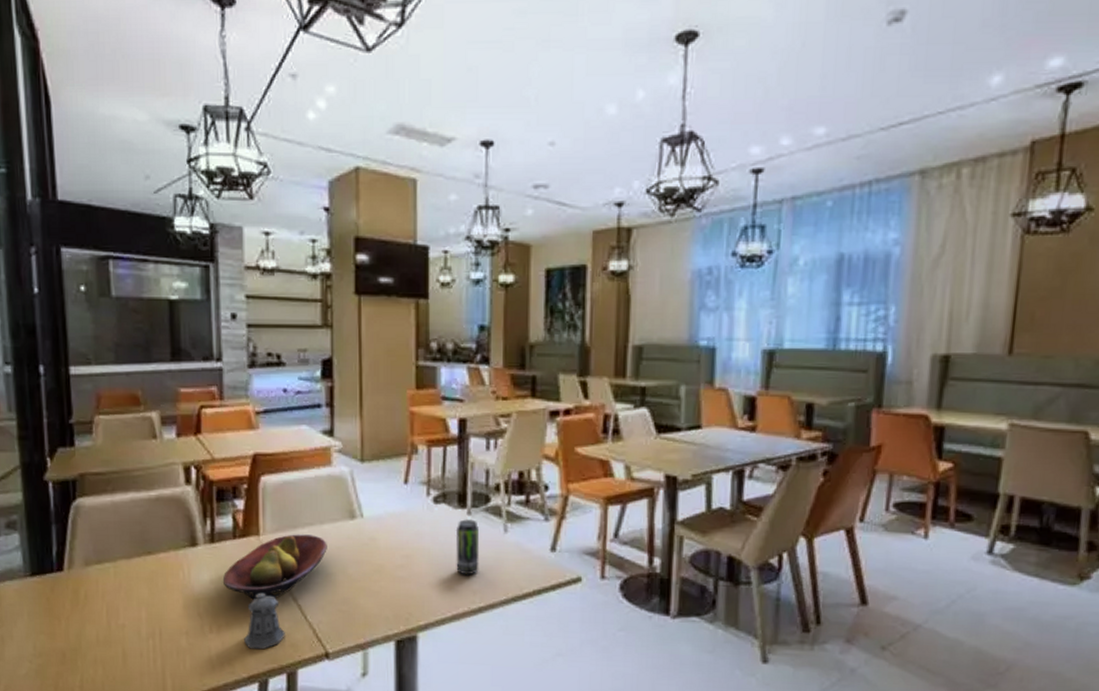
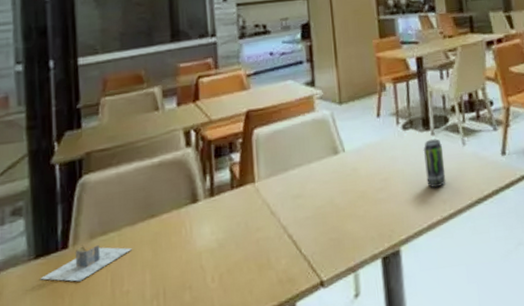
napkin holder: none [37,570,129,606] -> present [40,245,133,282]
fruit bowl: present [222,534,327,600] -> none [222,174,316,243]
pepper shaker: present [244,592,285,650] -> none [245,235,283,292]

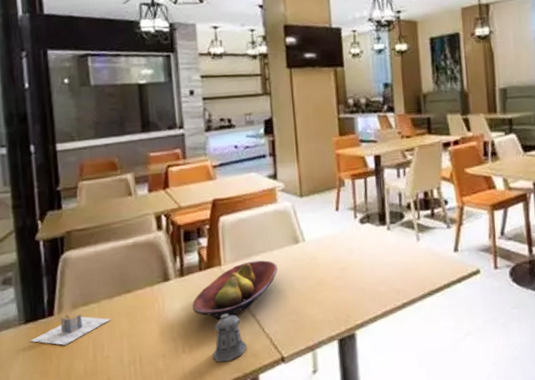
fruit bowl: none [222,174,316,243] -> present [192,260,278,320]
pepper shaker: none [245,235,283,292] -> present [212,313,247,363]
beverage can: present [423,139,446,188] -> none [379,233,400,279]

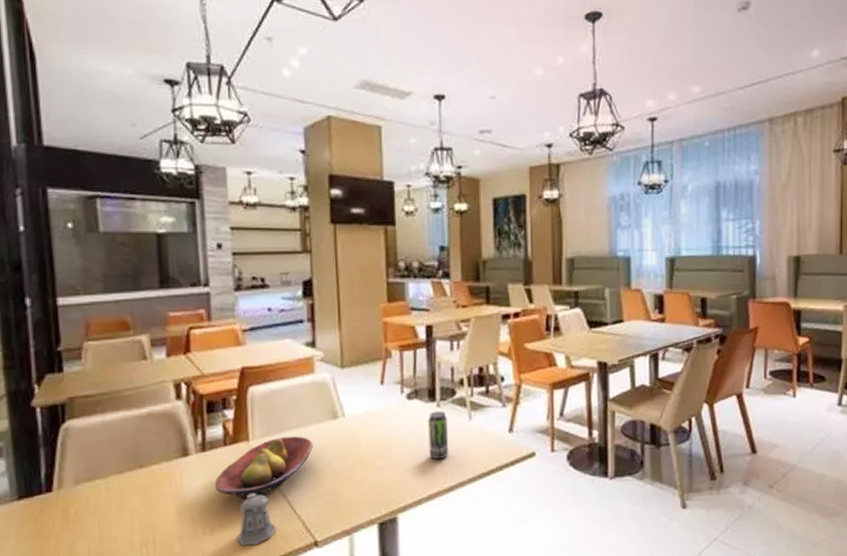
napkin holder: present [30,313,112,345] -> none [24,489,121,525]
beverage can: none [379,233,400,279] -> present [427,411,449,460]

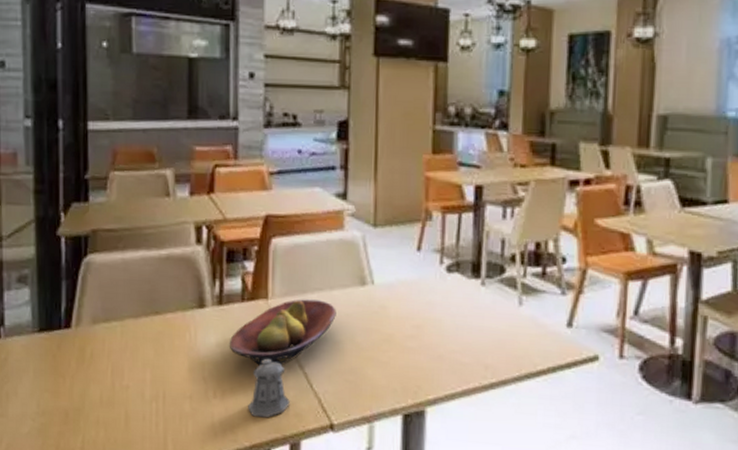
beverage can: present [427,411,449,460] -> none [468,290,493,349]

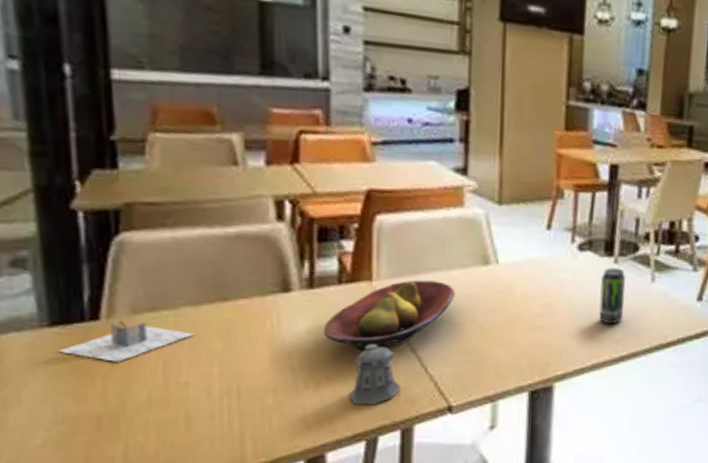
napkin holder: none [43,328,135,365] -> present [58,319,195,362]
beverage can: none [468,290,493,349] -> present [599,268,626,325]

